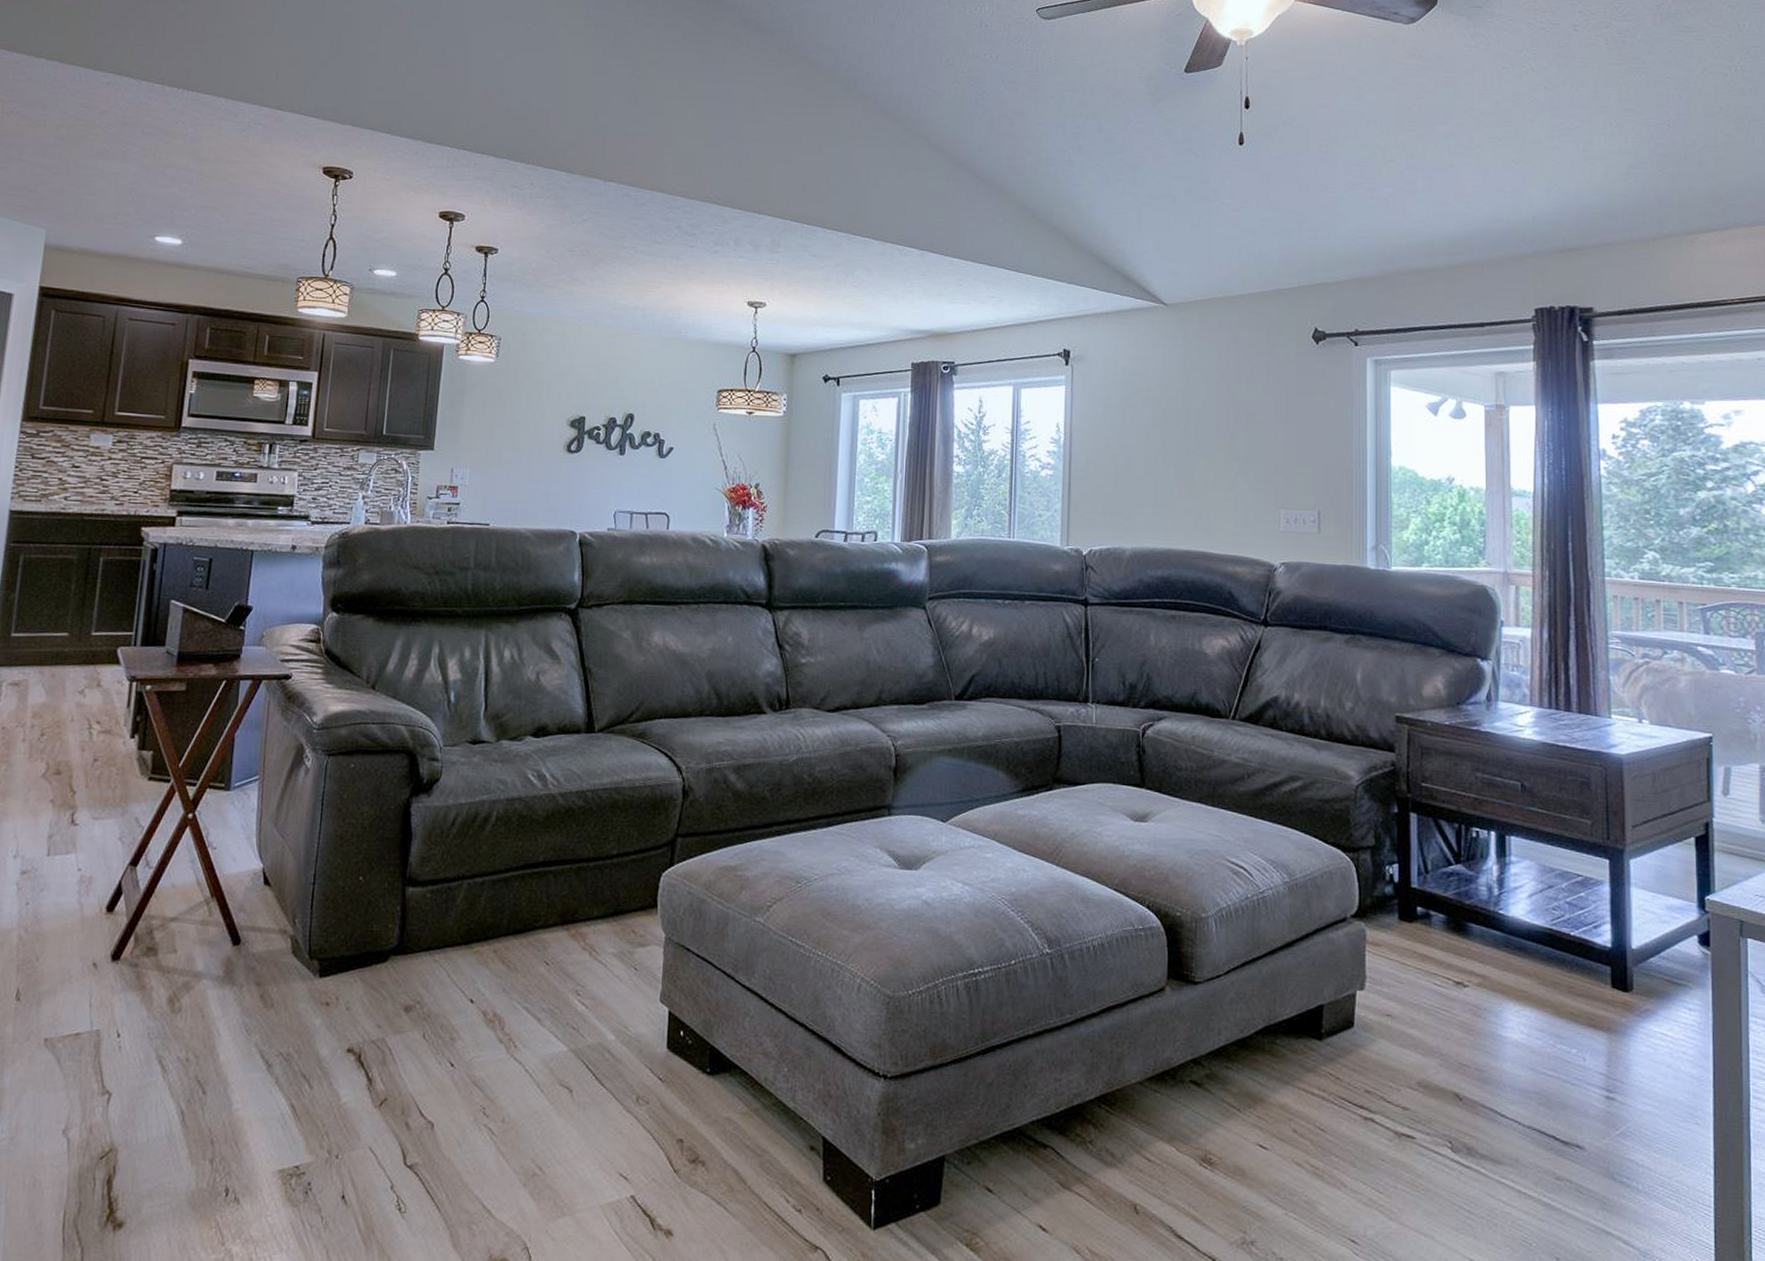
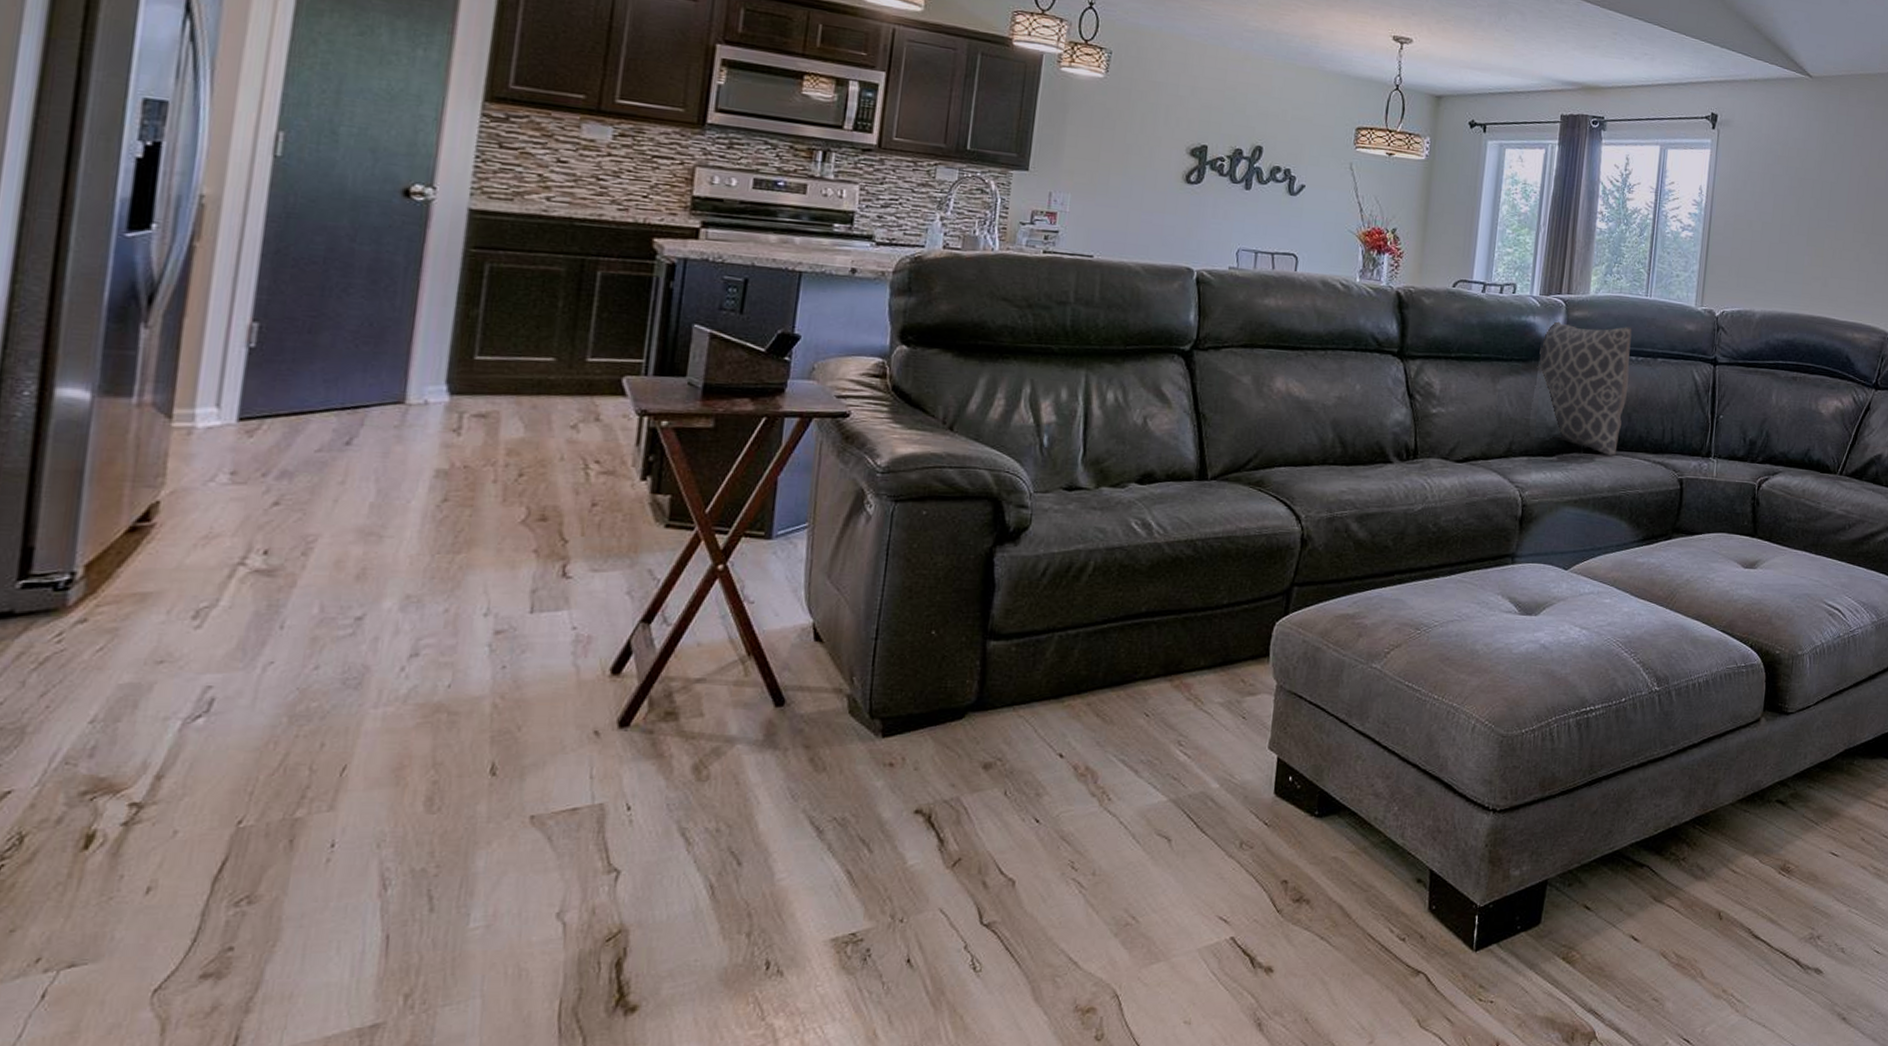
pillow: none [903,566,997,704] -> present [1538,320,1632,457]

